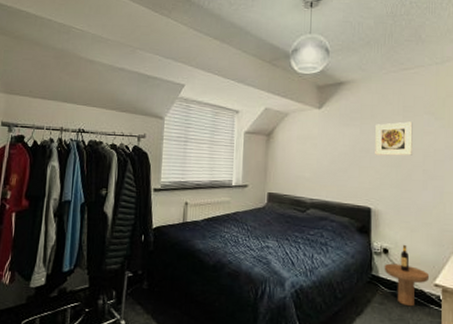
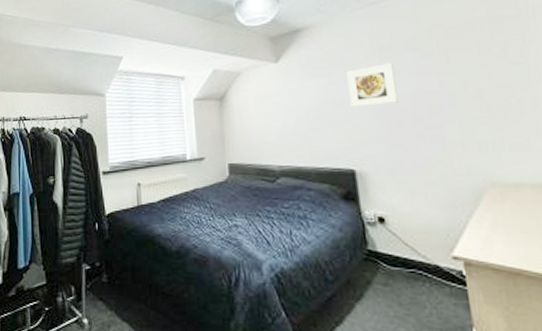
side table: present [384,244,430,307] -> none [382,210,445,287]

